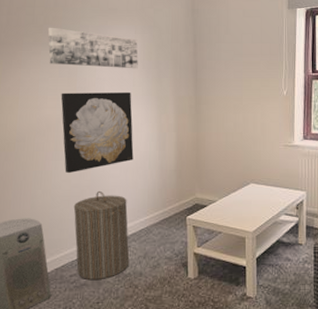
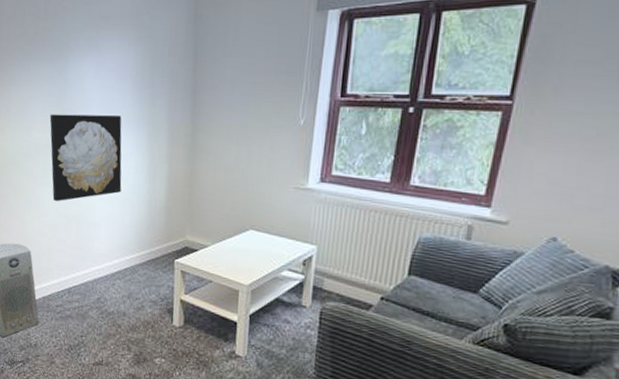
wall art: present [47,27,138,69] -> none [37,39,131,89]
laundry hamper: present [73,190,130,279] -> none [60,222,114,314]

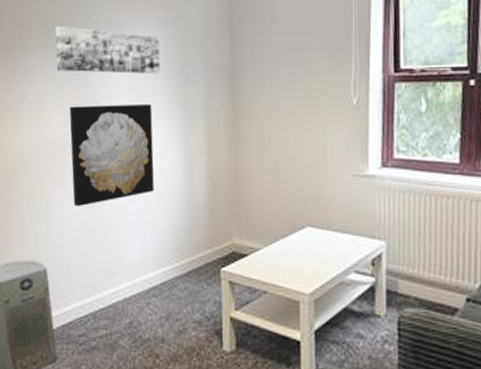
wall art: none [37,39,131,89] -> present [55,25,161,74]

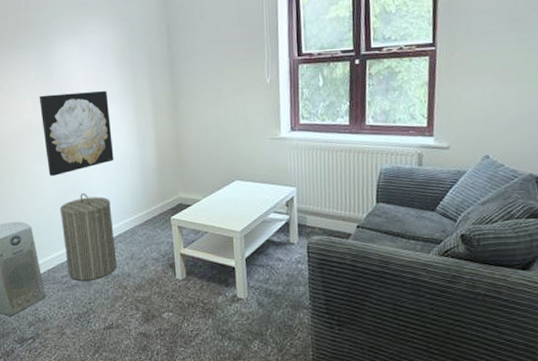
wall art: present [55,25,161,74] -> none [21,29,112,67]
laundry hamper: none [83,229,149,343] -> present [60,192,117,280]

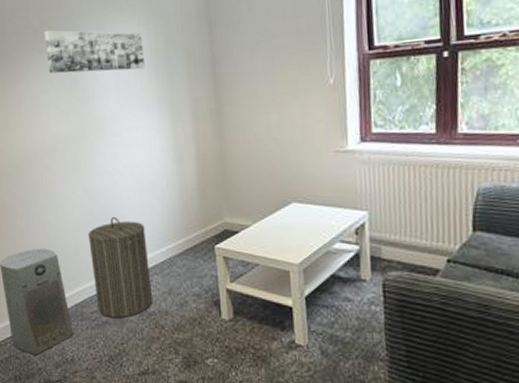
wall art: none [21,29,112,67] -> present [44,30,145,74]
wall art: present [39,90,114,177] -> none [64,97,148,198]

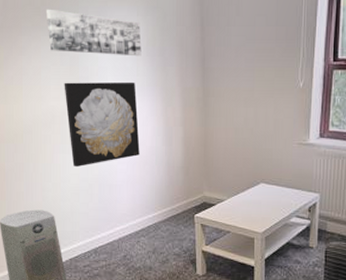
wall art: none [64,97,148,198] -> present [64,81,140,168]
laundry hamper: present [88,216,153,317] -> none [83,185,139,271]

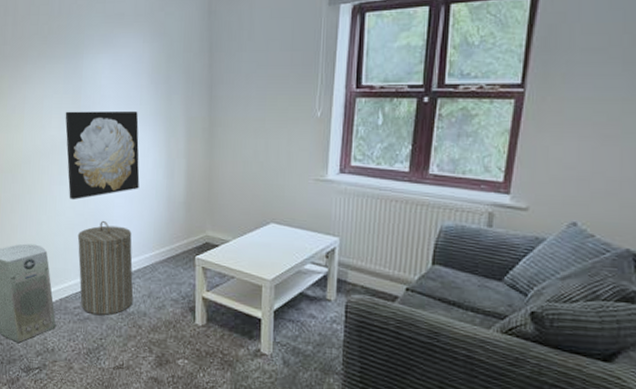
wall art: present [45,9,142,57] -> none [52,37,146,85]
laundry hamper: none [83,185,139,271] -> present [77,220,134,315]

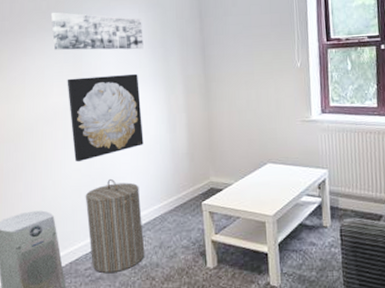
wall art: none [52,37,146,85] -> present [50,12,144,50]

